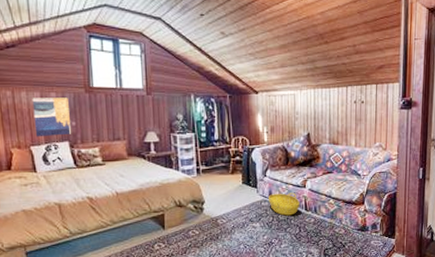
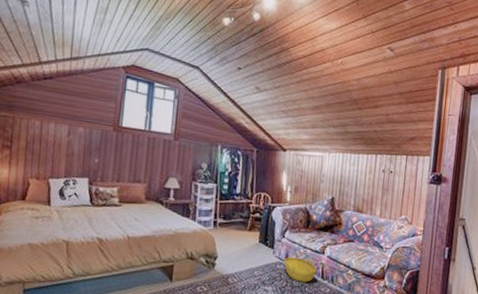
wall art: present [32,97,71,137] -> none [56,130,95,172]

